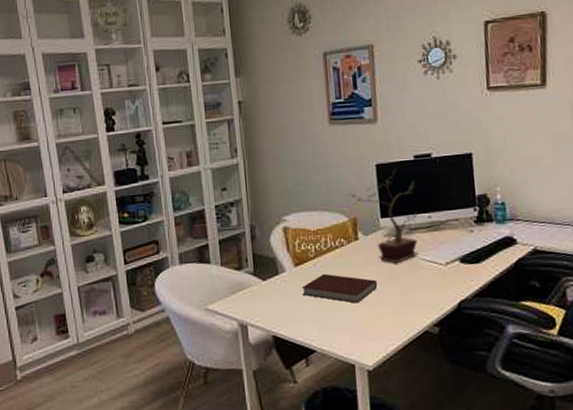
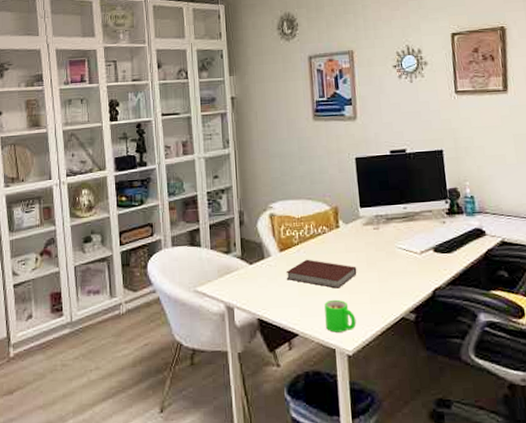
mug: none [343,314,377,348] -> present [324,299,357,333]
potted plant: present [348,168,418,263] -> none [330,162,395,251]

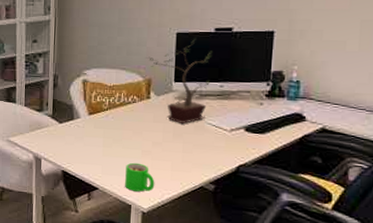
notebook: present [286,259,357,289] -> none [92,124,162,154]
potted plant: none [330,162,395,251] -> present [146,38,213,123]

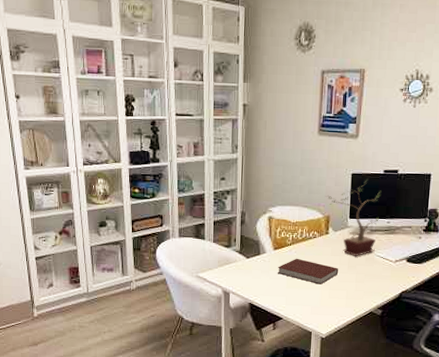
notebook: none [92,124,162,154] -> present [277,258,339,285]
mug: present [125,162,155,192] -> none [306,293,332,319]

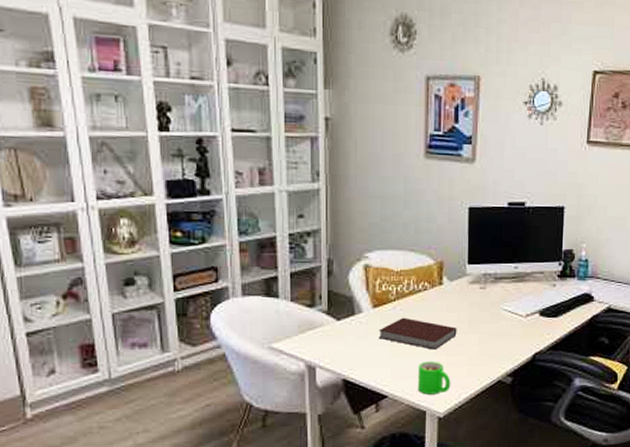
mug: none [306,293,332,319] -> present [418,361,451,395]
potted plant: present [325,178,382,256] -> none [437,213,507,311]

